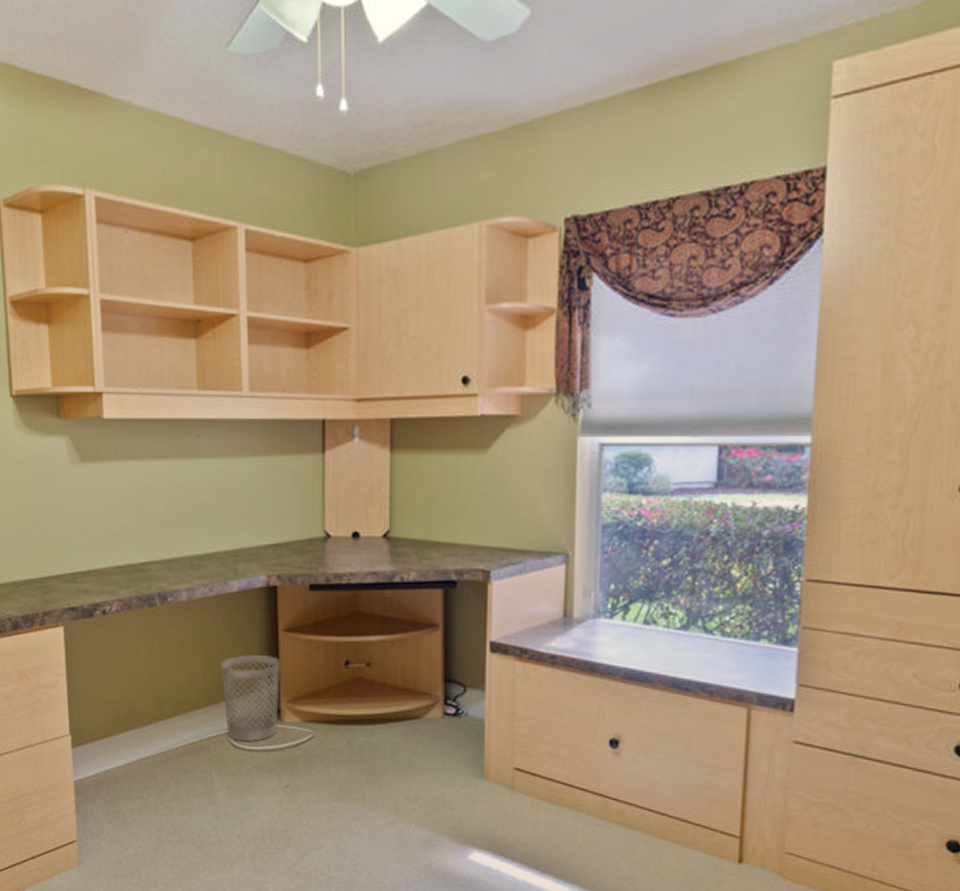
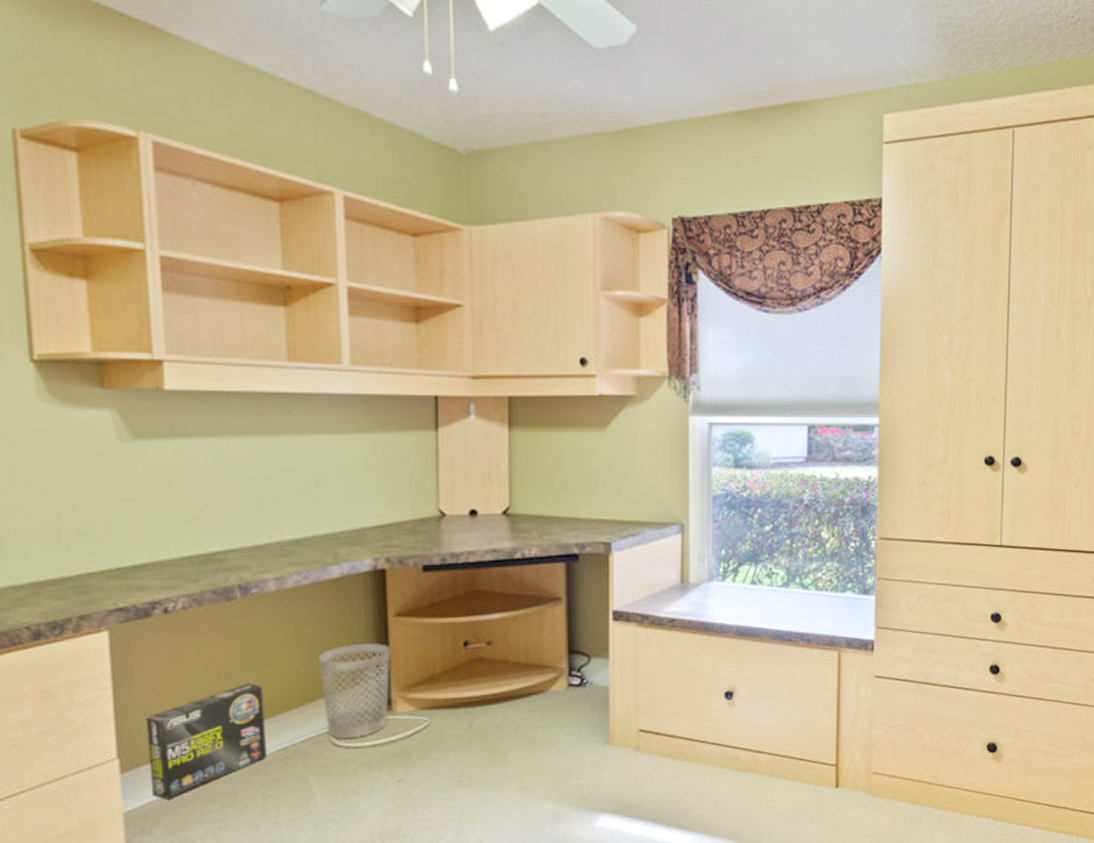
box: none [90,682,179,775] -> present [146,683,267,800]

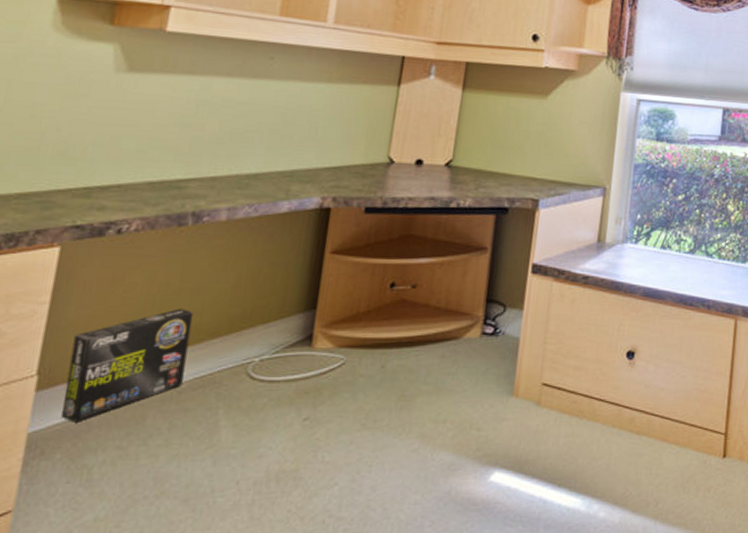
wastebasket: present [318,643,391,739] -> none [246,278,322,371]

